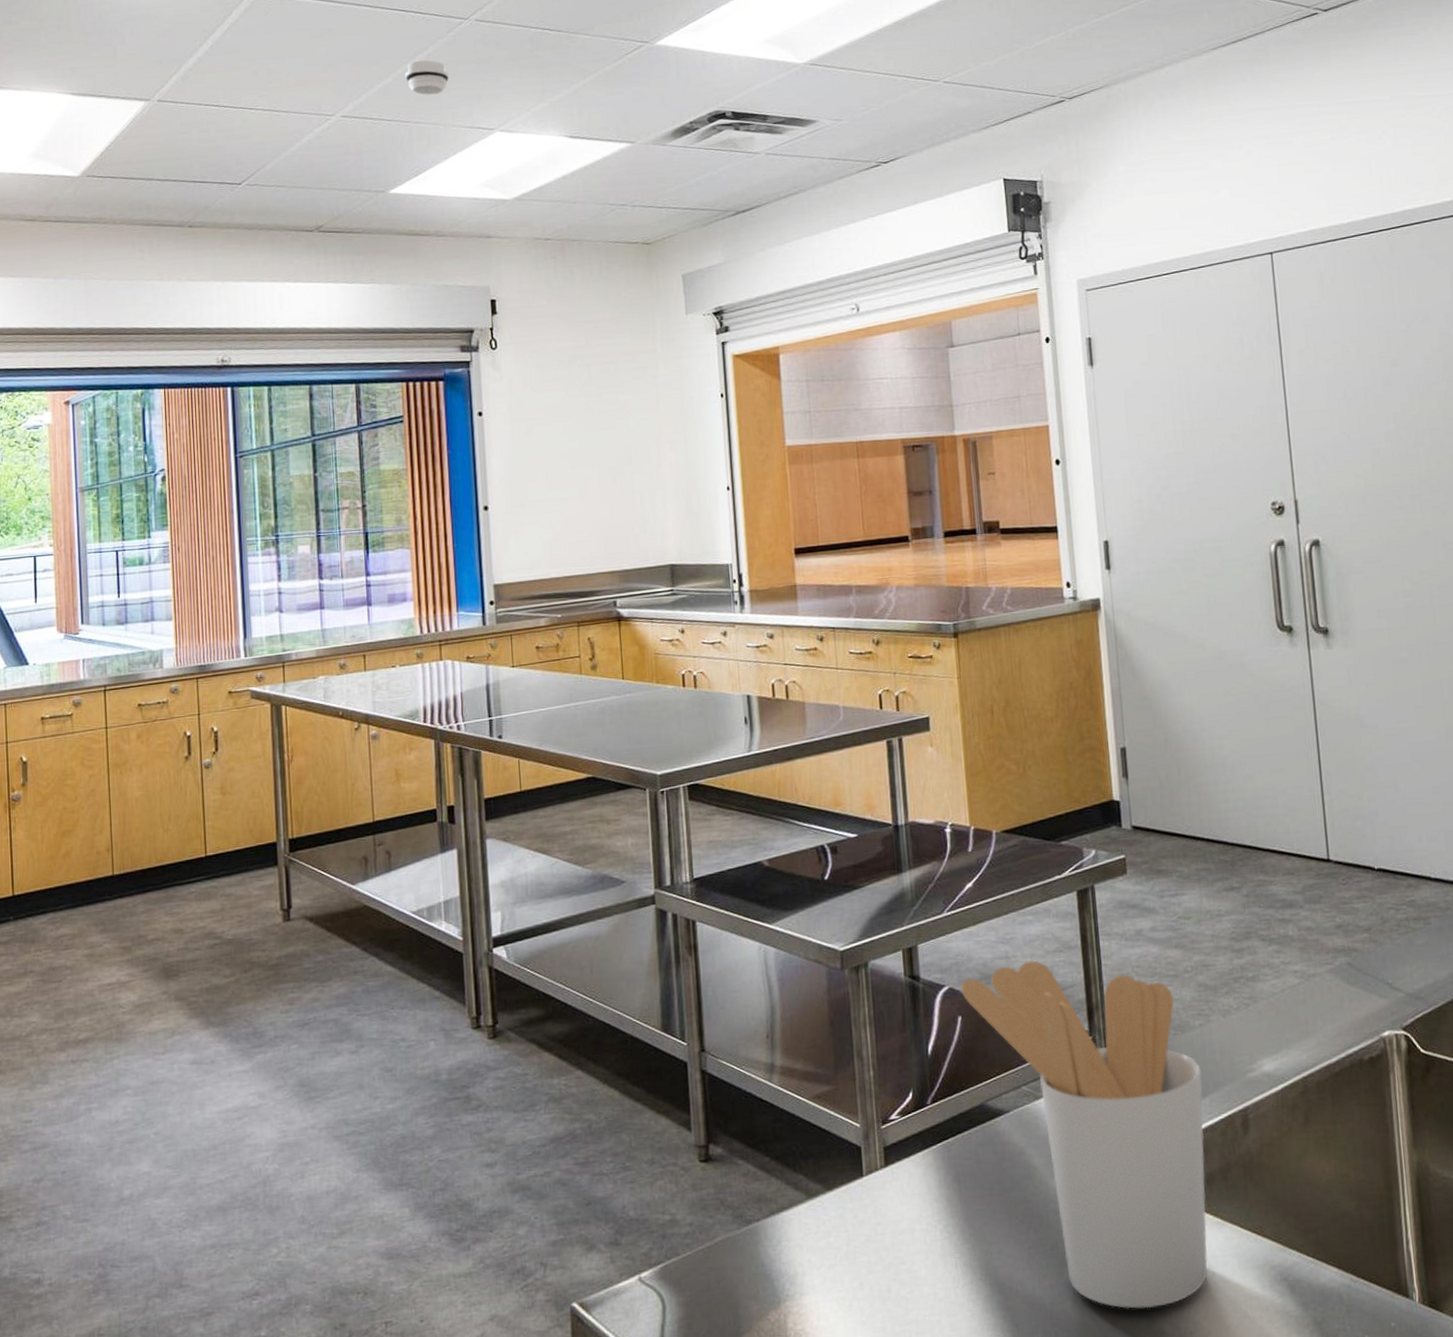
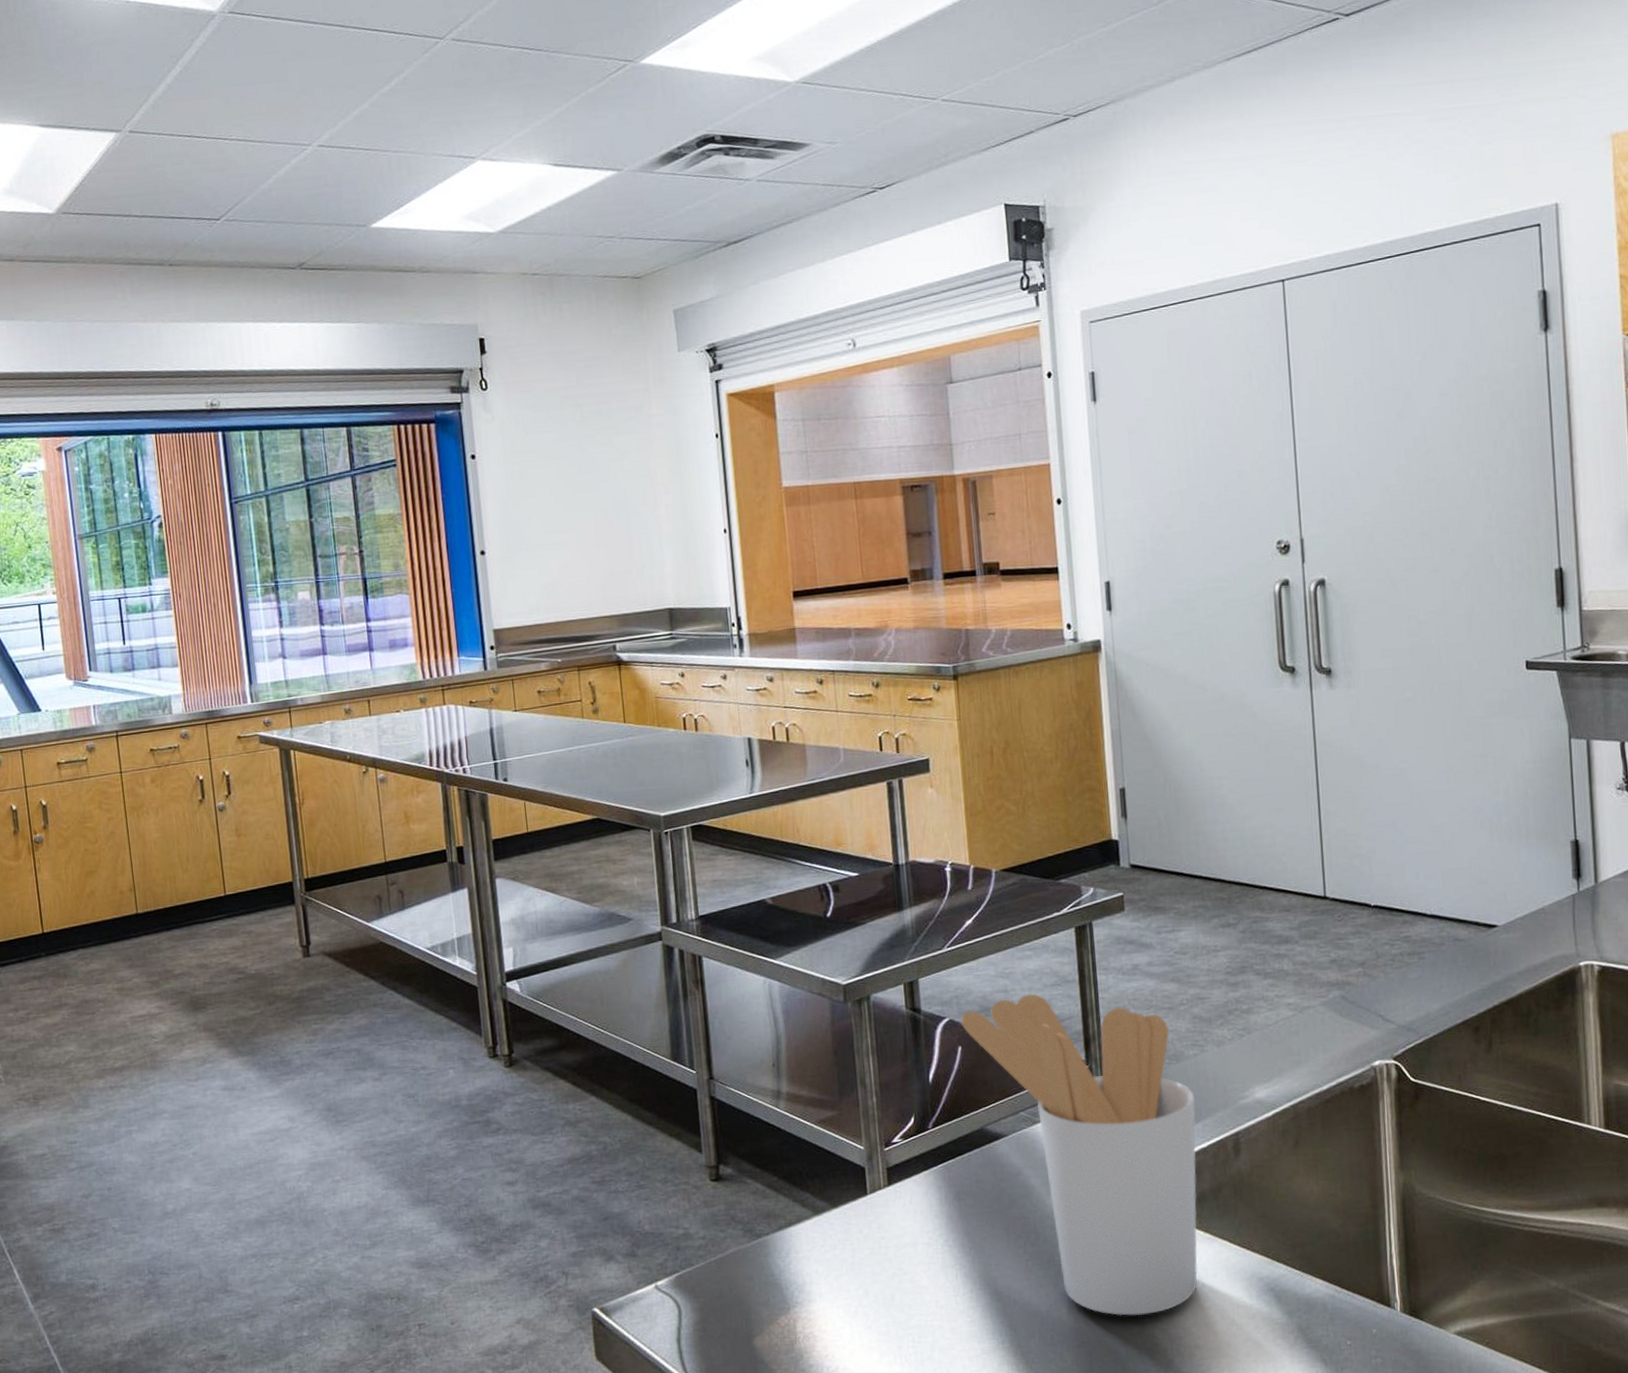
smoke detector: present [405,60,449,95] -> none [381,84,427,122]

